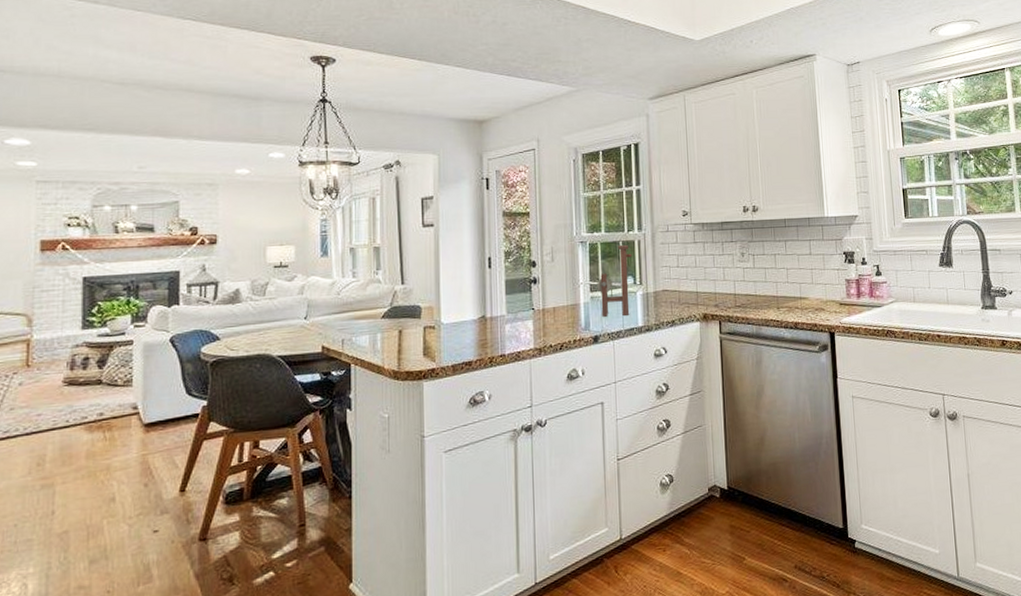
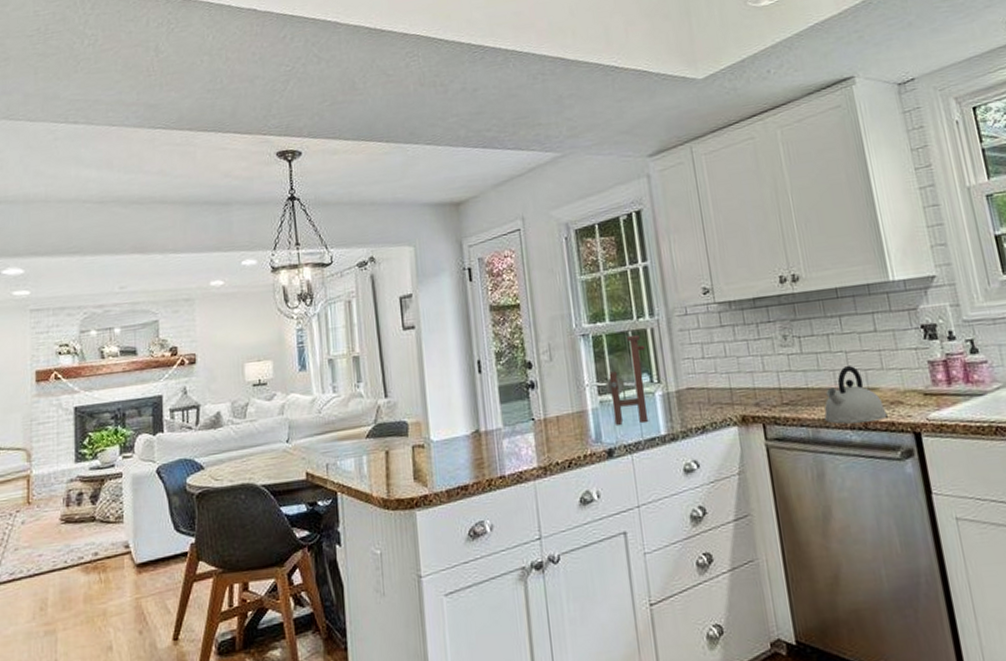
kettle: none [765,279,812,324] -> present [824,365,888,425]

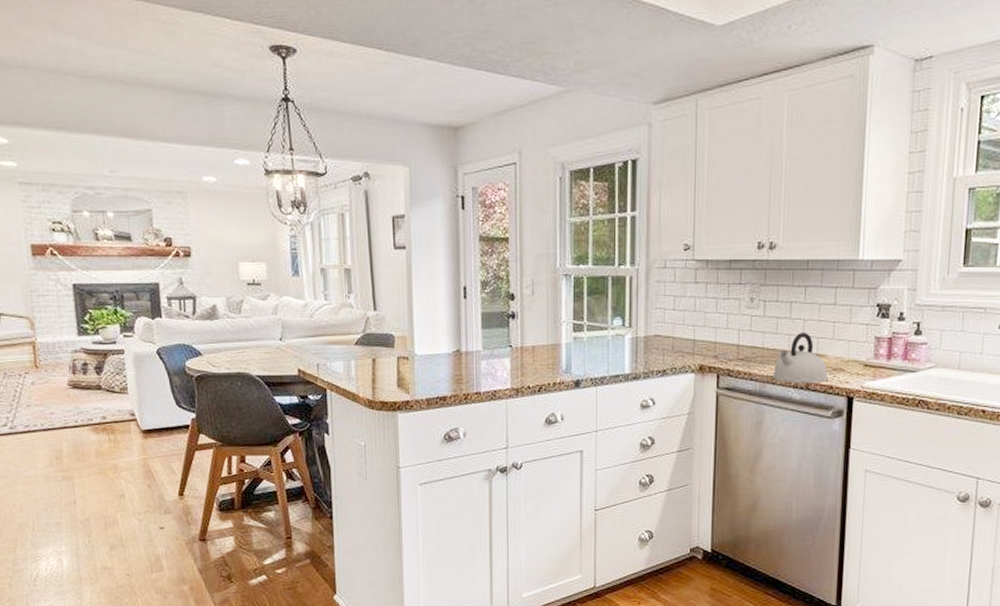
paper towel holder: present [605,334,649,425] -> none [581,280,622,360]

